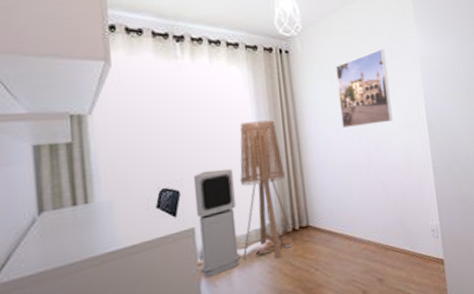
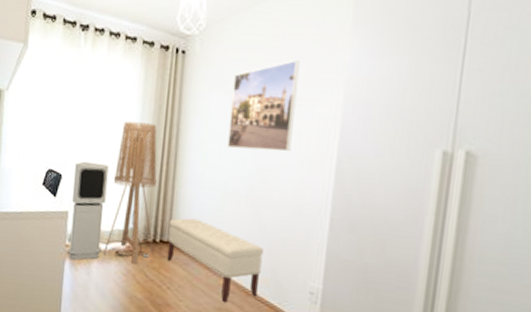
bench: none [304,197,393,264] -> present [167,218,263,303]

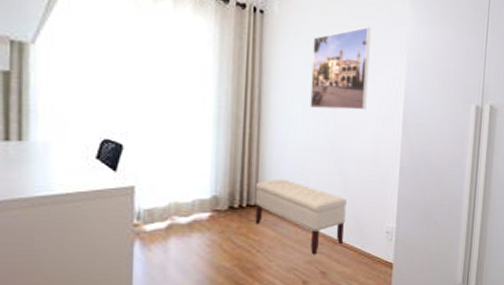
air purifier: present [68,161,109,261] -> none [138,128,183,240]
floor lamp: present [104,121,157,265] -> none [183,82,241,234]

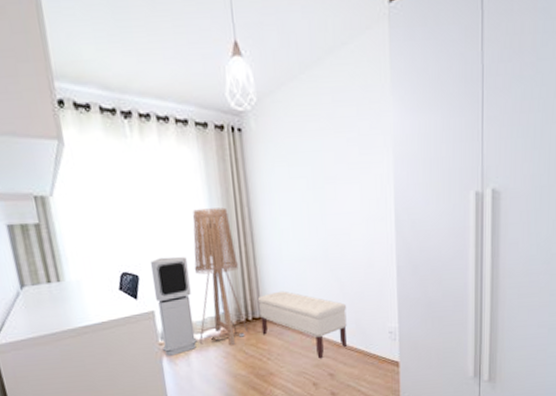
air purifier: none [138,128,183,240] -> present [151,256,197,356]
floor lamp: none [183,82,241,234] -> present [193,207,249,346]
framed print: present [310,26,371,110] -> none [293,125,355,218]

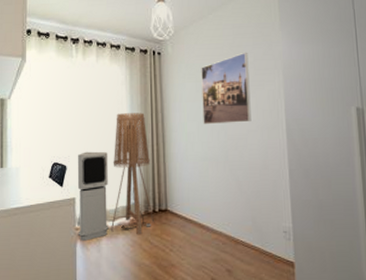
bench: present [257,291,347,359] -> none [164,186,244,254]
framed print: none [293,125,355,218] -> present [201,52,252,124]

